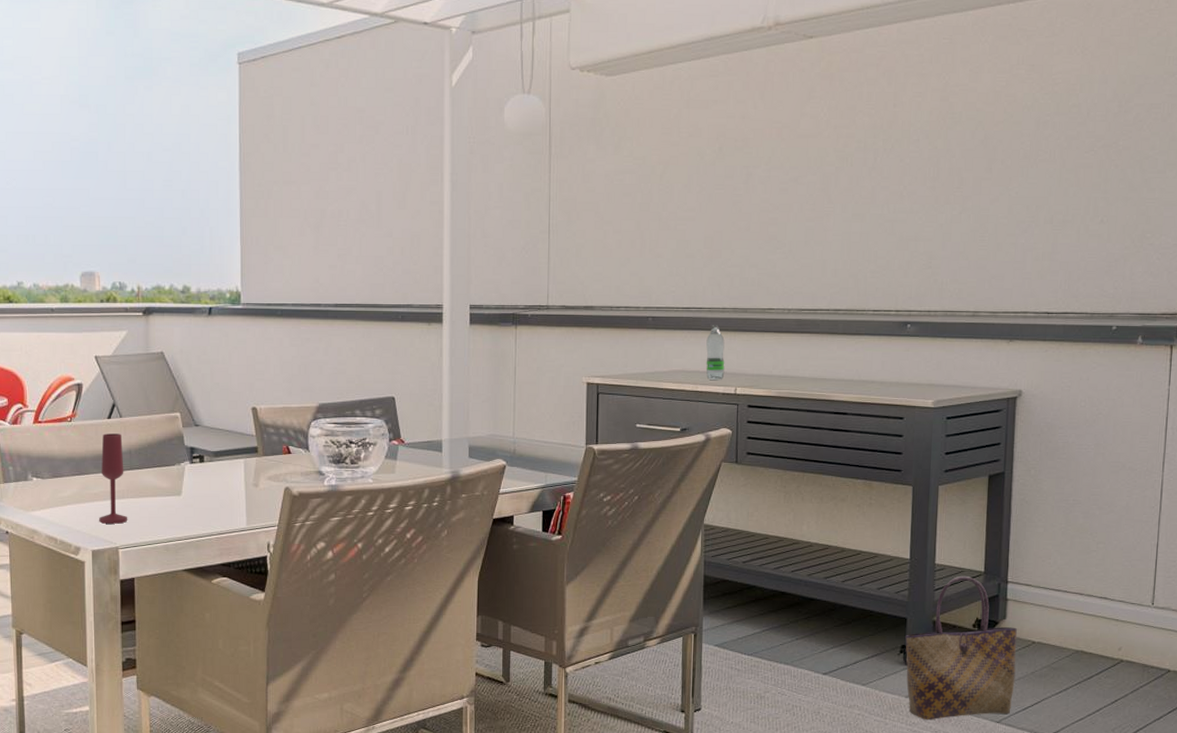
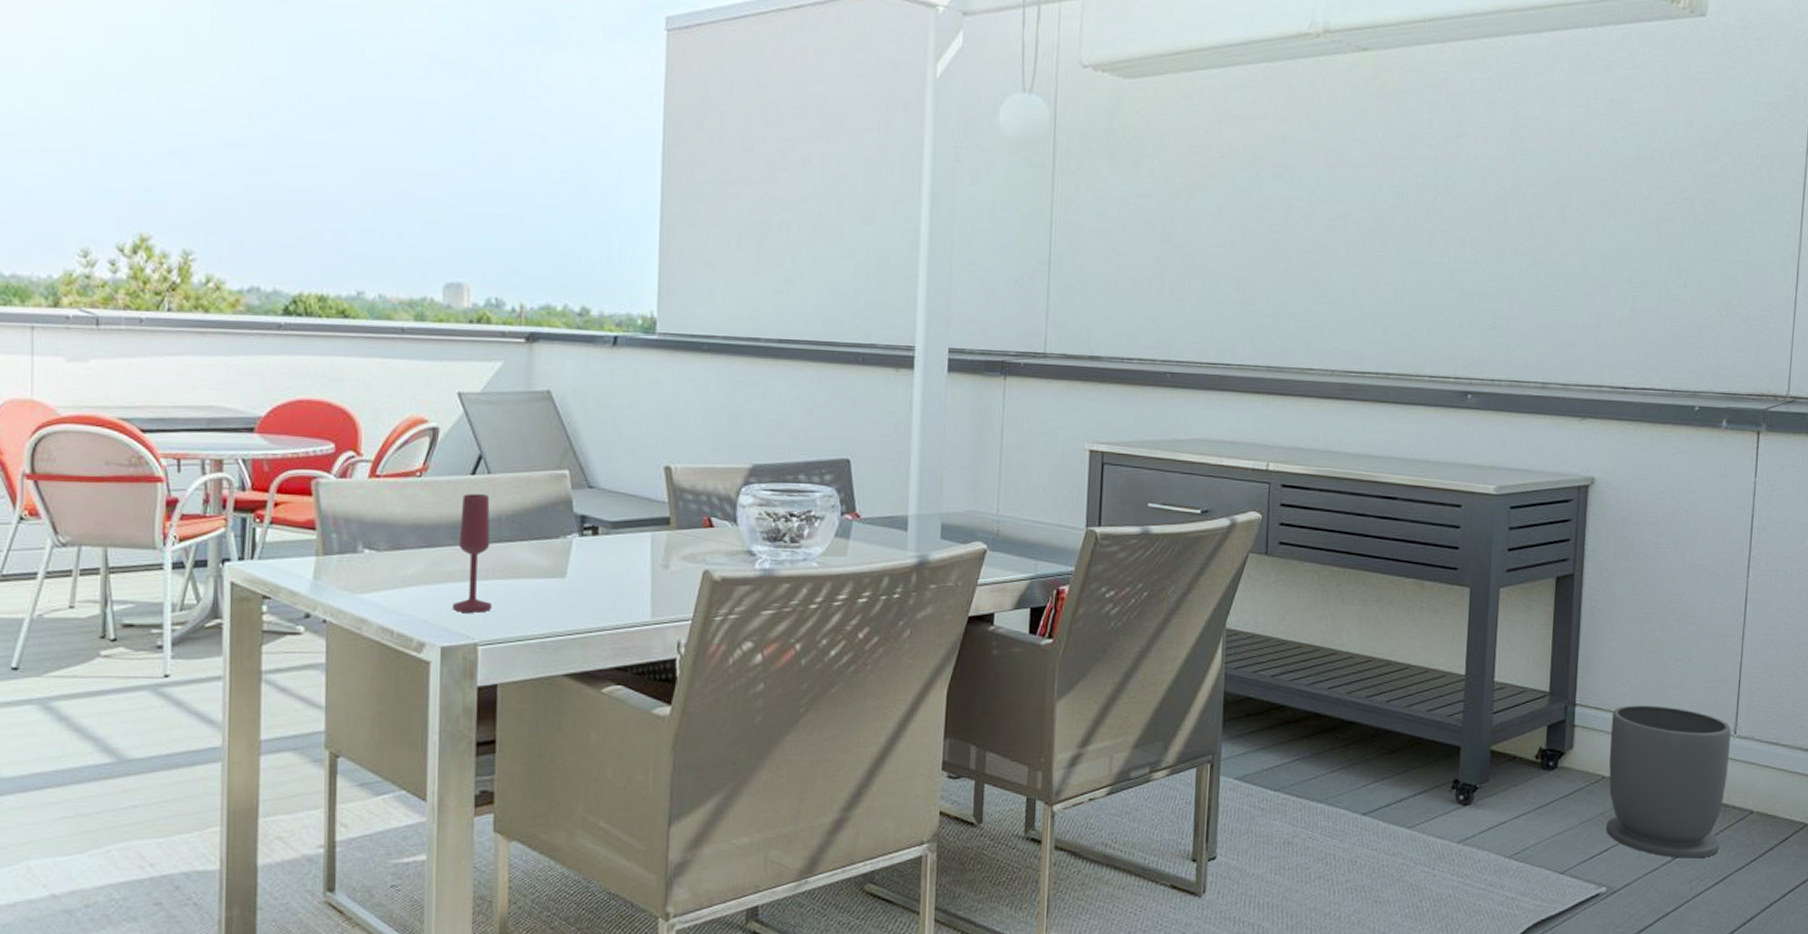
bottle: present [706,325,725,381] -> none [1233,386,1256,453]
tote bag: present [905,575,1017,721] -> none [1458,696,1585,871]
planter pot: none [1037,582,1150,710] -> present [1606,705,1732,859]

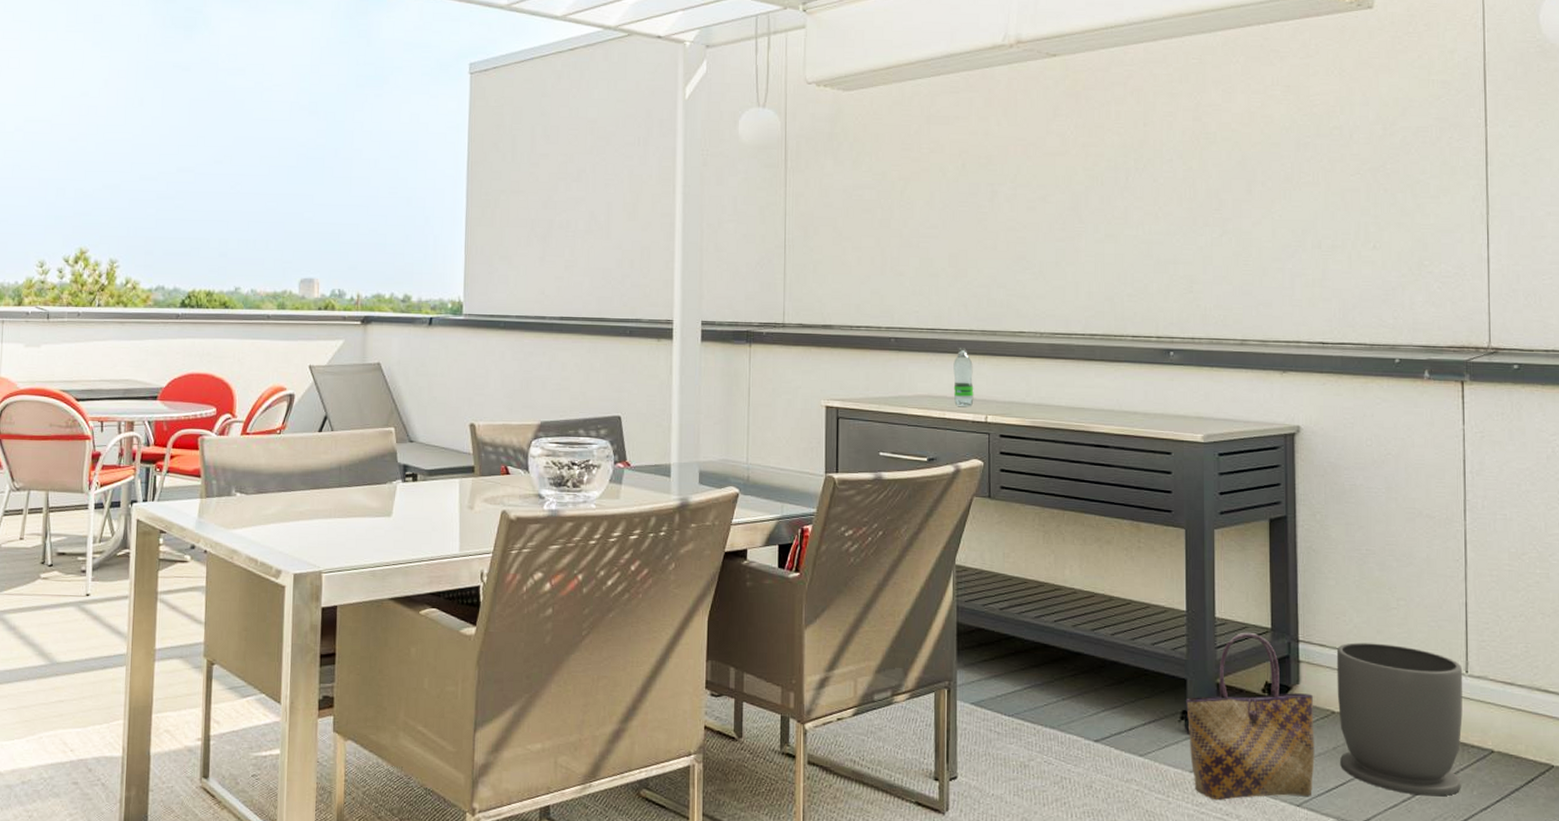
wine glass: present [453,494,493,613] -> none [303,447,334,546]
bottle: none [1233,386,1256,453] -> present [953,348,974,407]
tote bag: none [1458,696,1585,871] -> present [1186,632,1315,801]

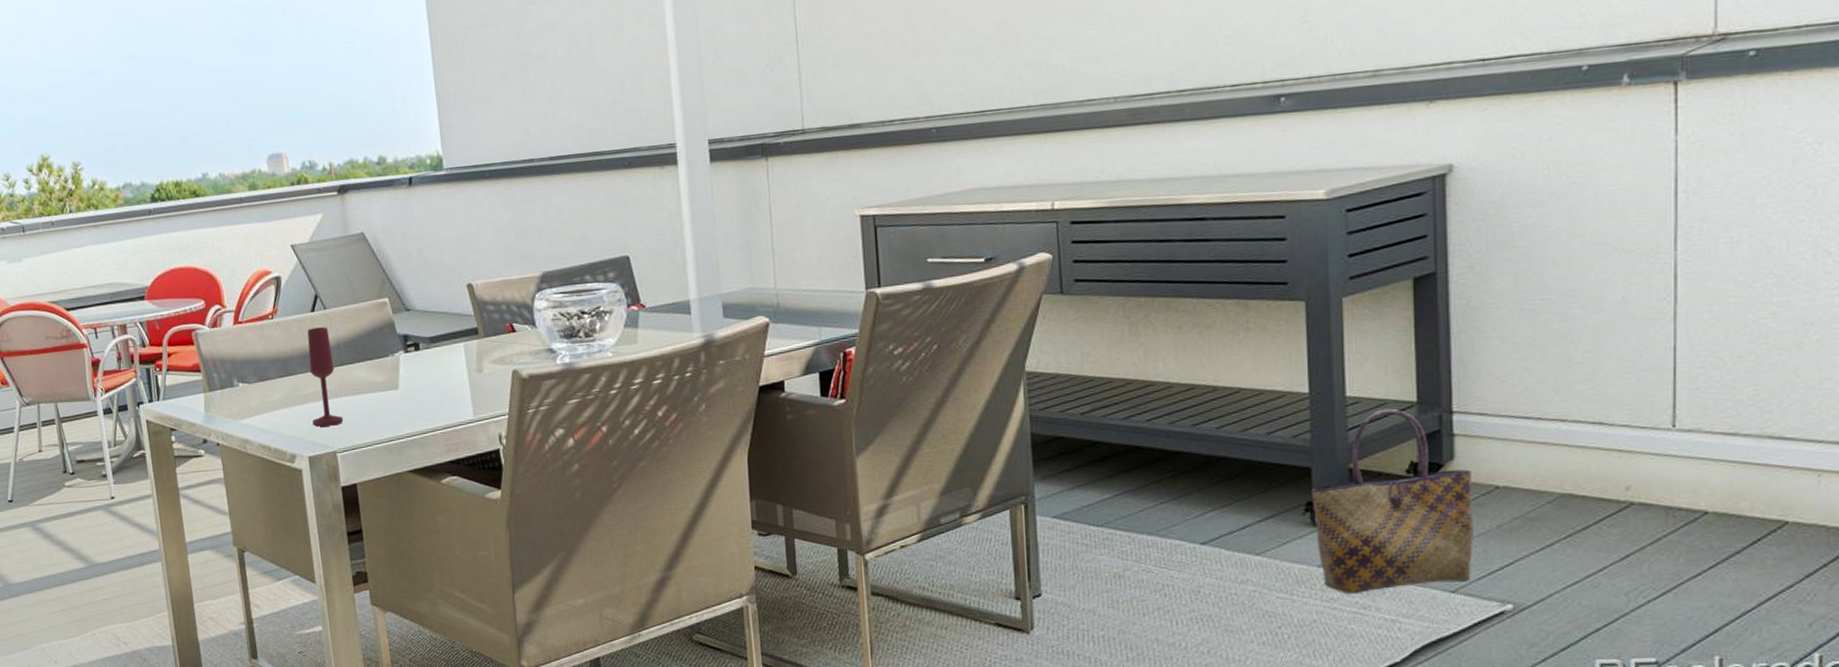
wine glass: none [303,447,334,546] -> present [307,327,344,427]
bottle: present [953,348,974,407] -> none [1009,128,1037,197]
planter pot: present [1336,642,1463,797] -> none [1501,404,1669,569]

